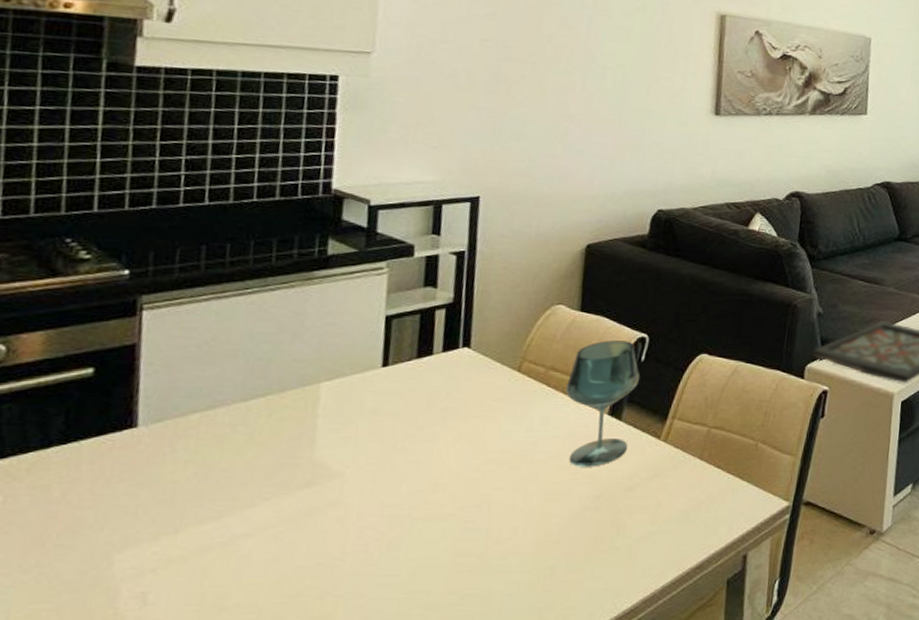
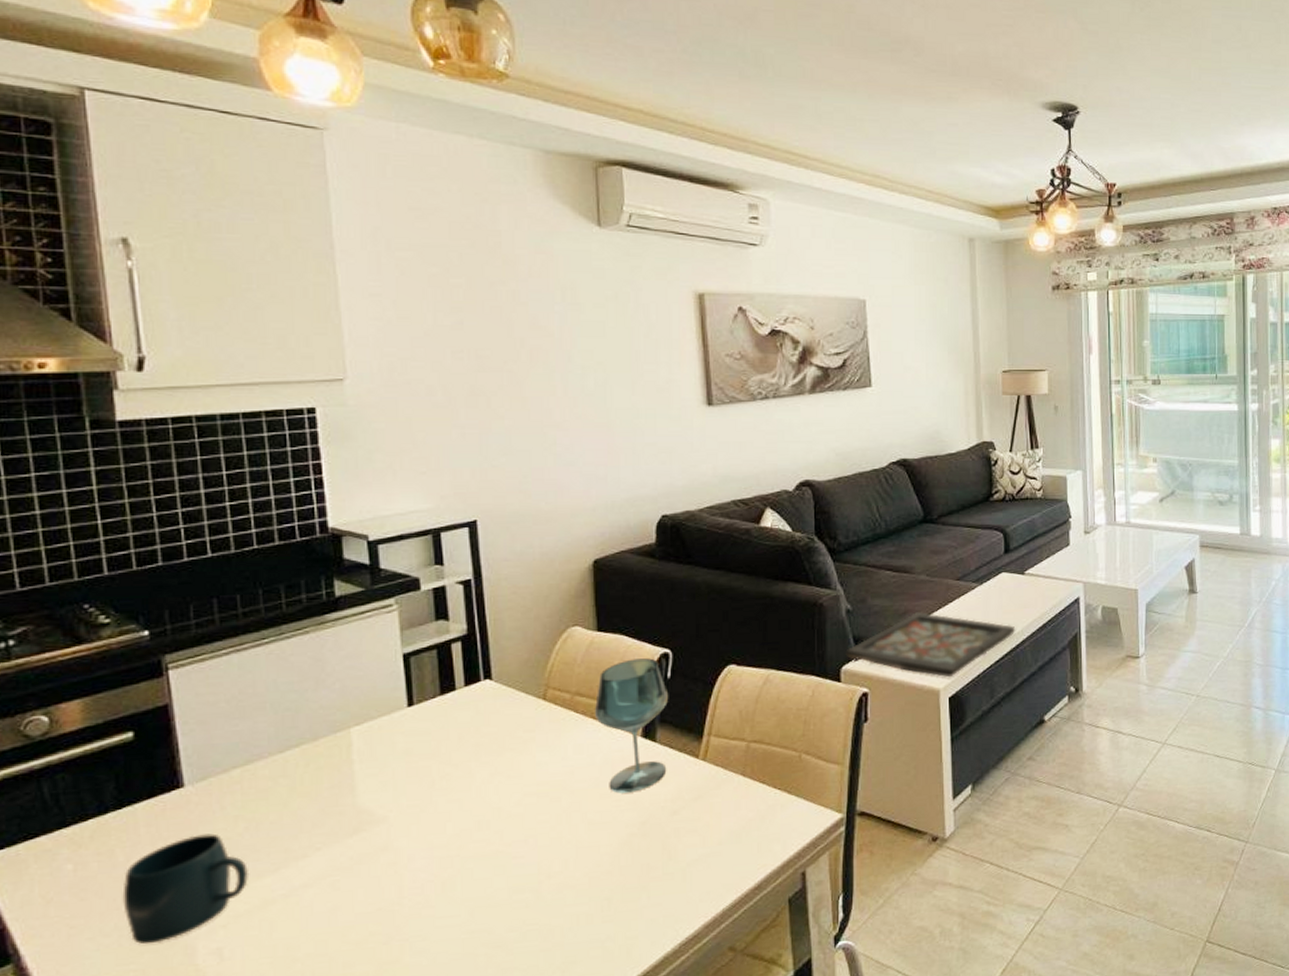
mug: none [49,476,191,584] -> present [122,833,250,945]

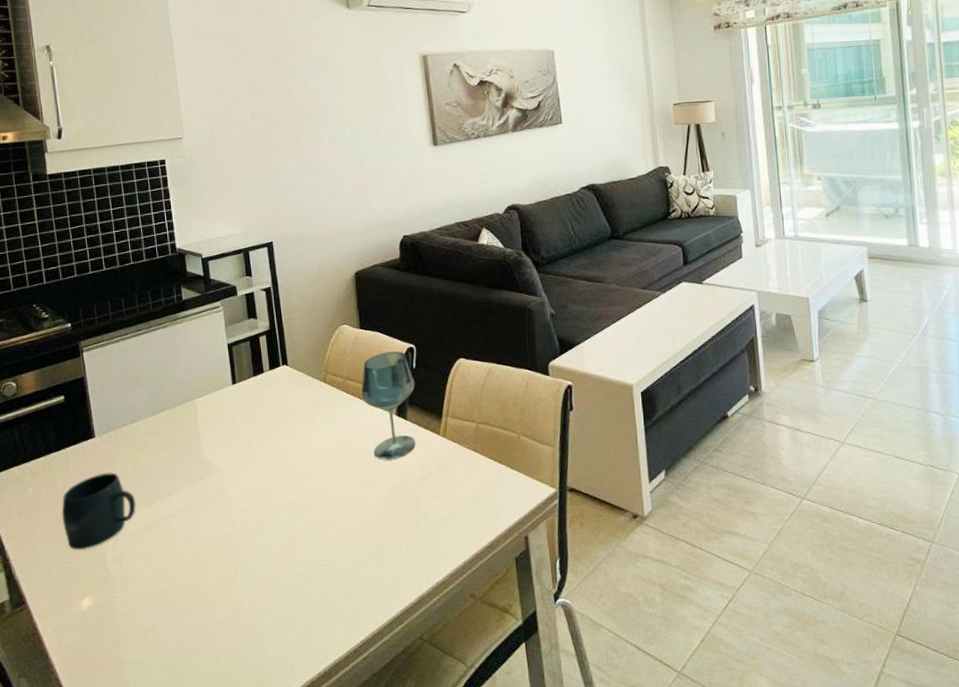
decorative tray: present [845,612,1016,678] -> none [551,316,698,375]

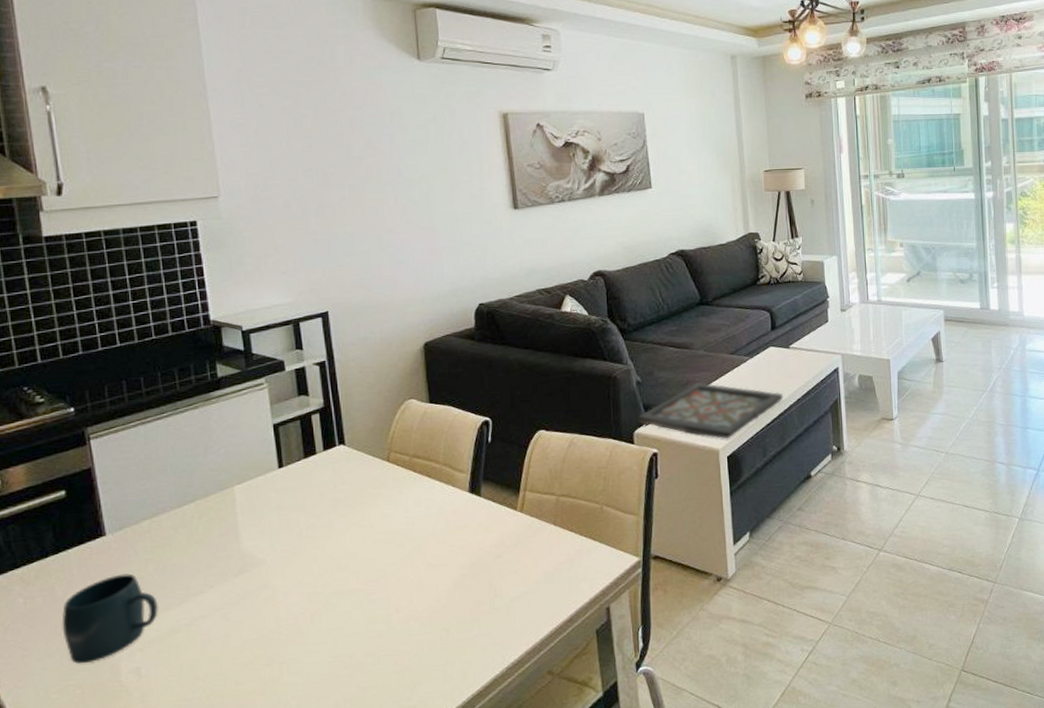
wine glass: present [361,351,416,460] -> none [430,425,491,540]
decorative tray: none [551,316,698,375] -> present [637,382,784,439]

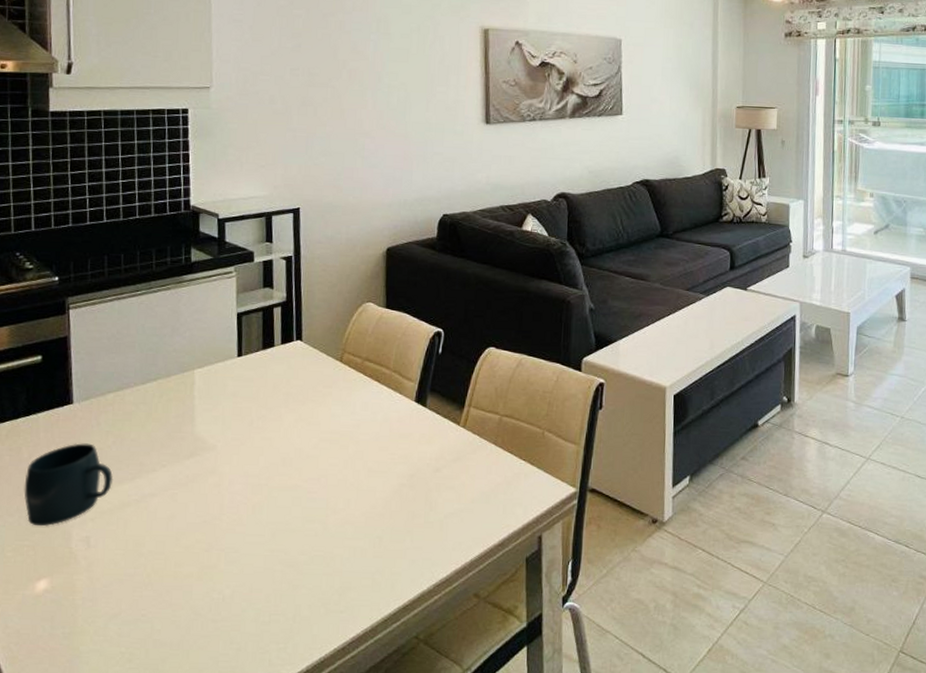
decorative tray: present [637,382,784,439] -> none [587,316,737,377]

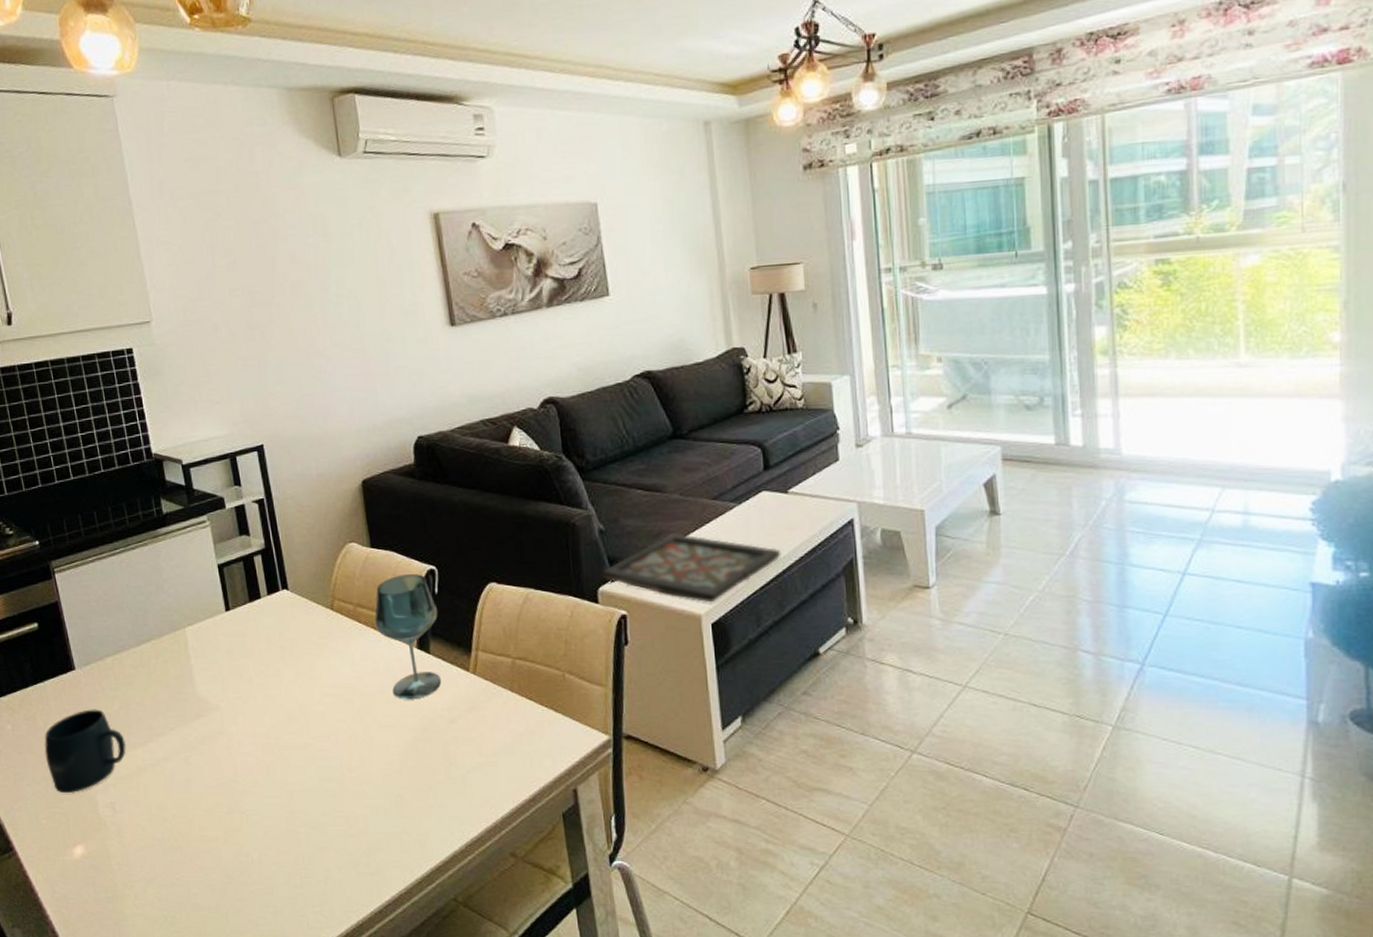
wine glass: none [380,334,439,449] -> present [374,574,442,700]
decorative tray: none [587,316,737,377] -> present [601,533,782,603]

